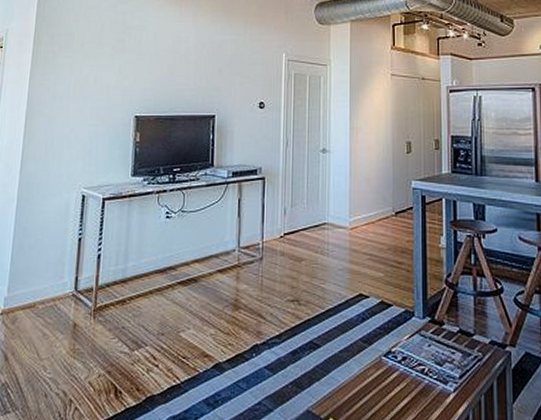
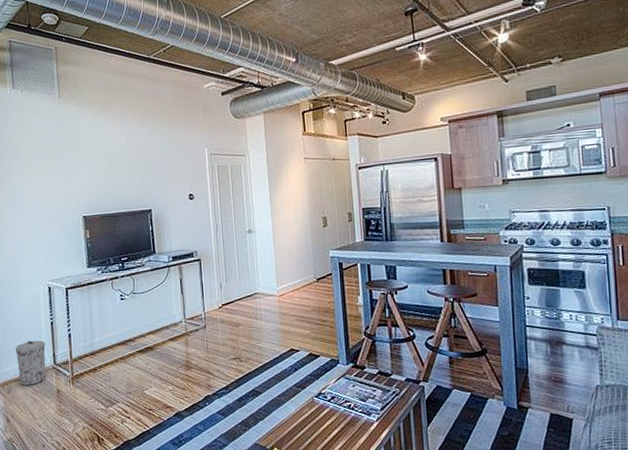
trash can: none [29,259,68,316] -> present [15,340,46,386]

